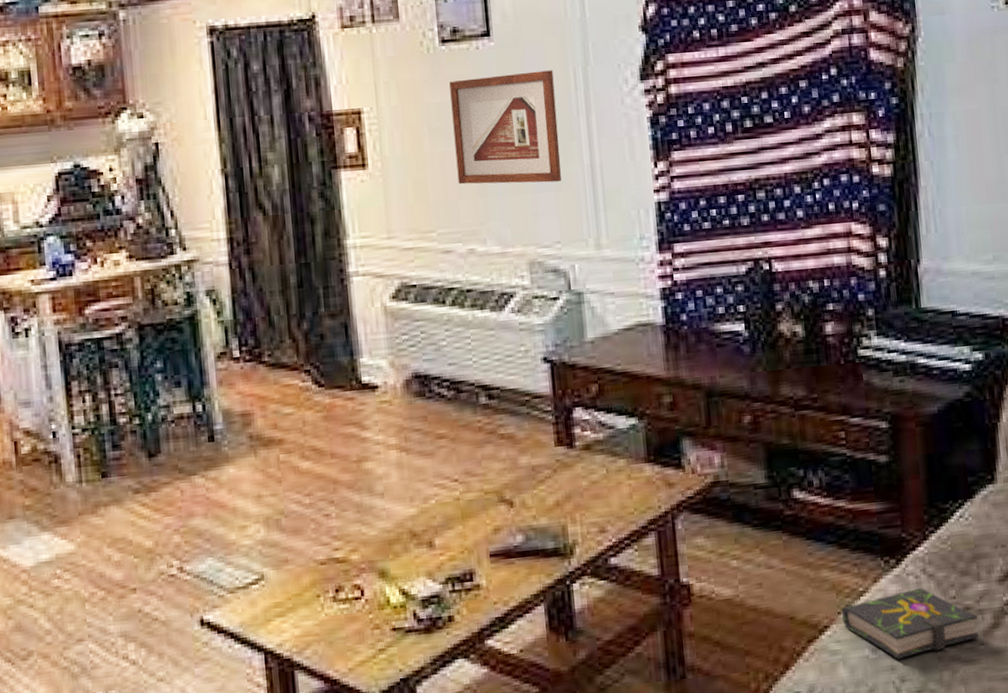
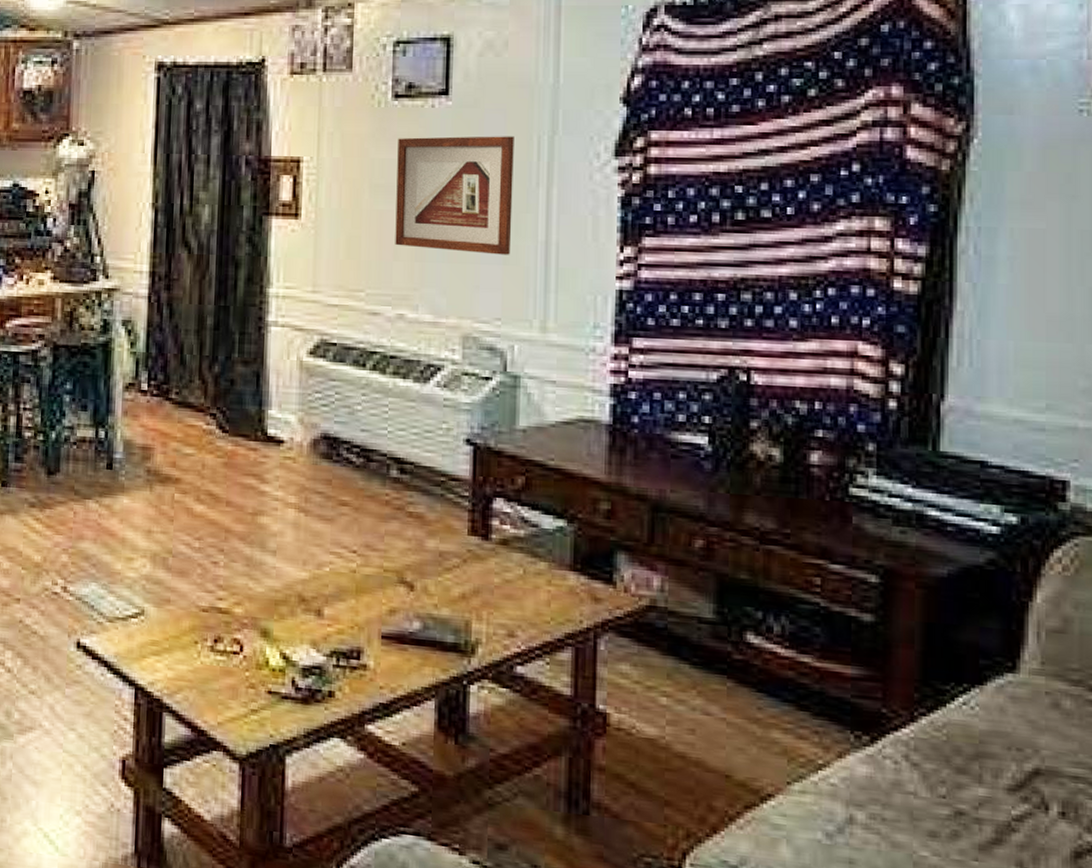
book: present [841,588,979,659] -> none [791,775,973,855]

